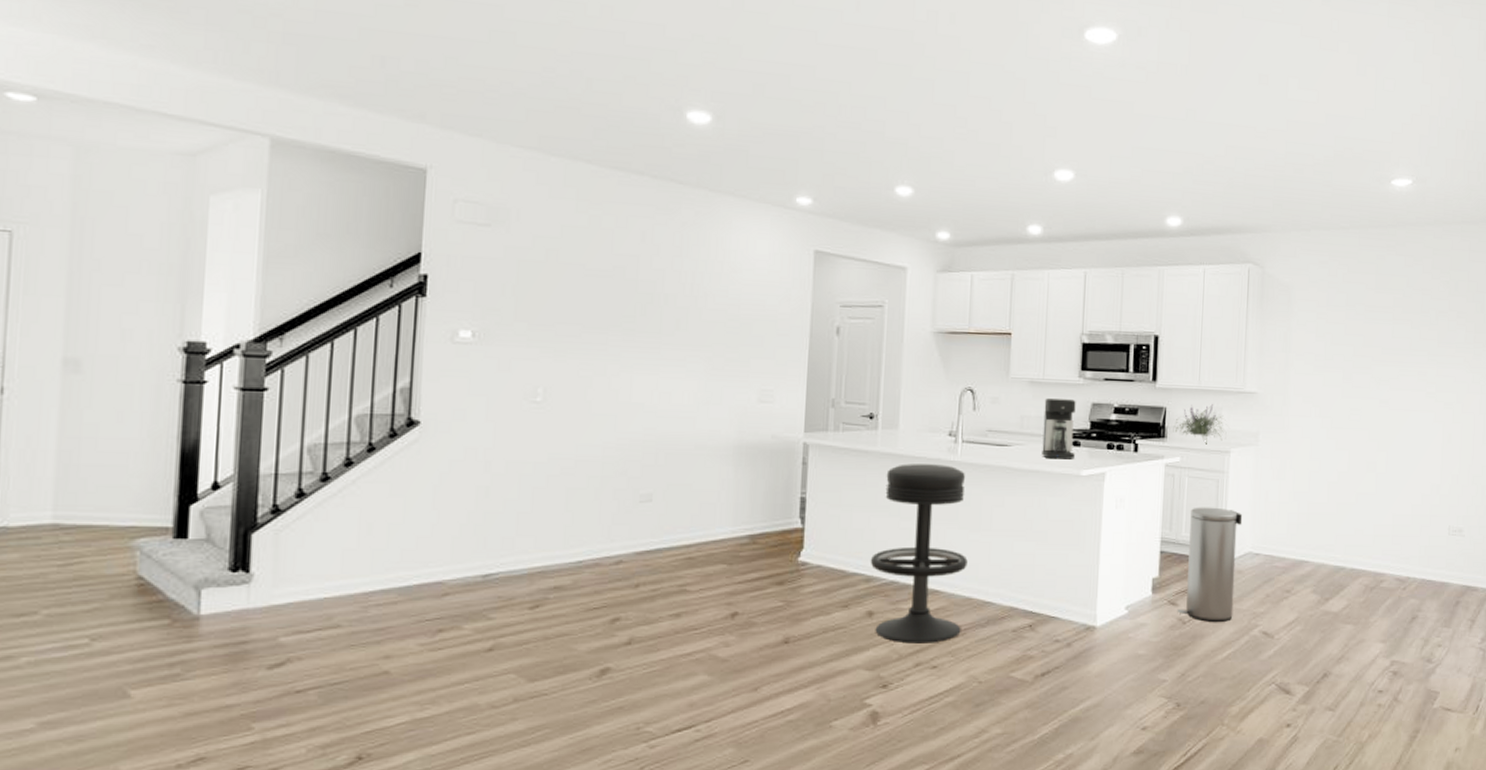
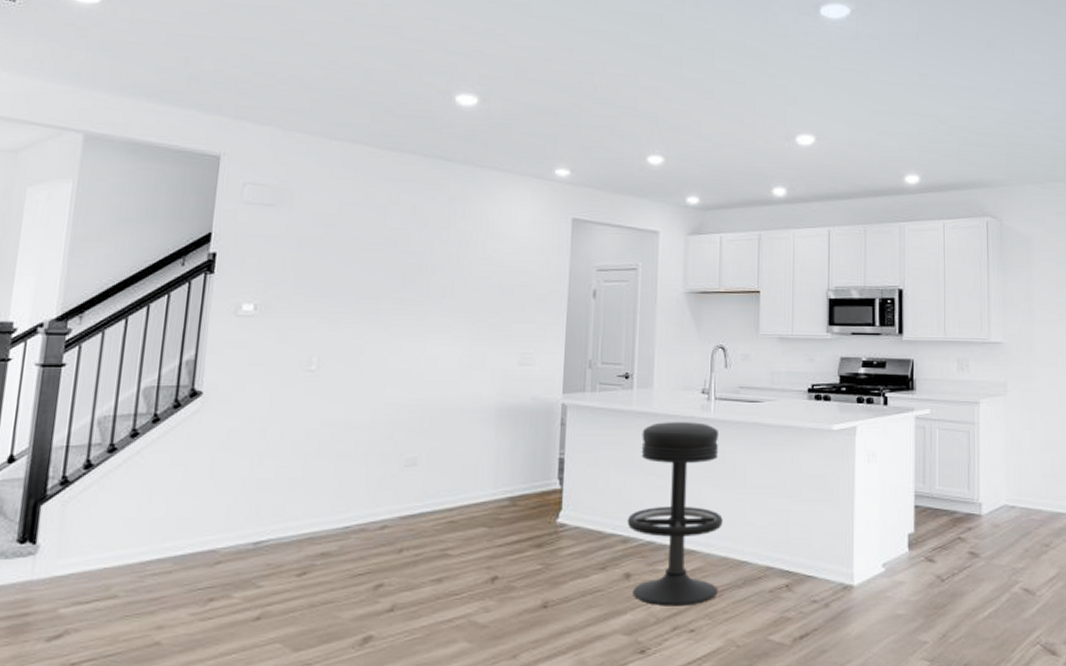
coffee maker: present [1042,398,1076,460] -> none [793,354,825,414]
plant: present [1173,404,1227,445] -> none [921,355,975,396]
pedal bin: present [1177,507,1243,622] -> none [935,459,996,579]

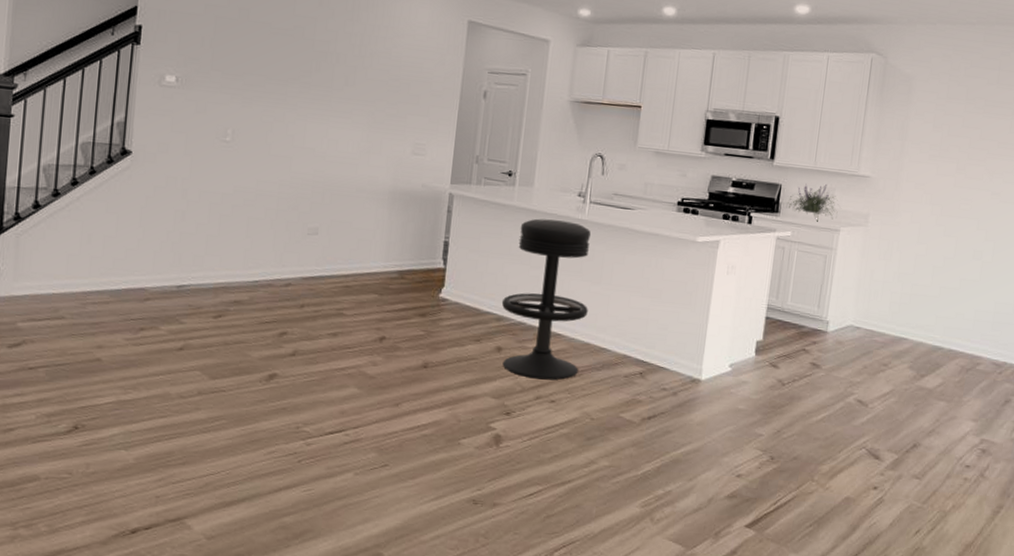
plant: none [921,355,975,396] -> present [786,184,839,222]

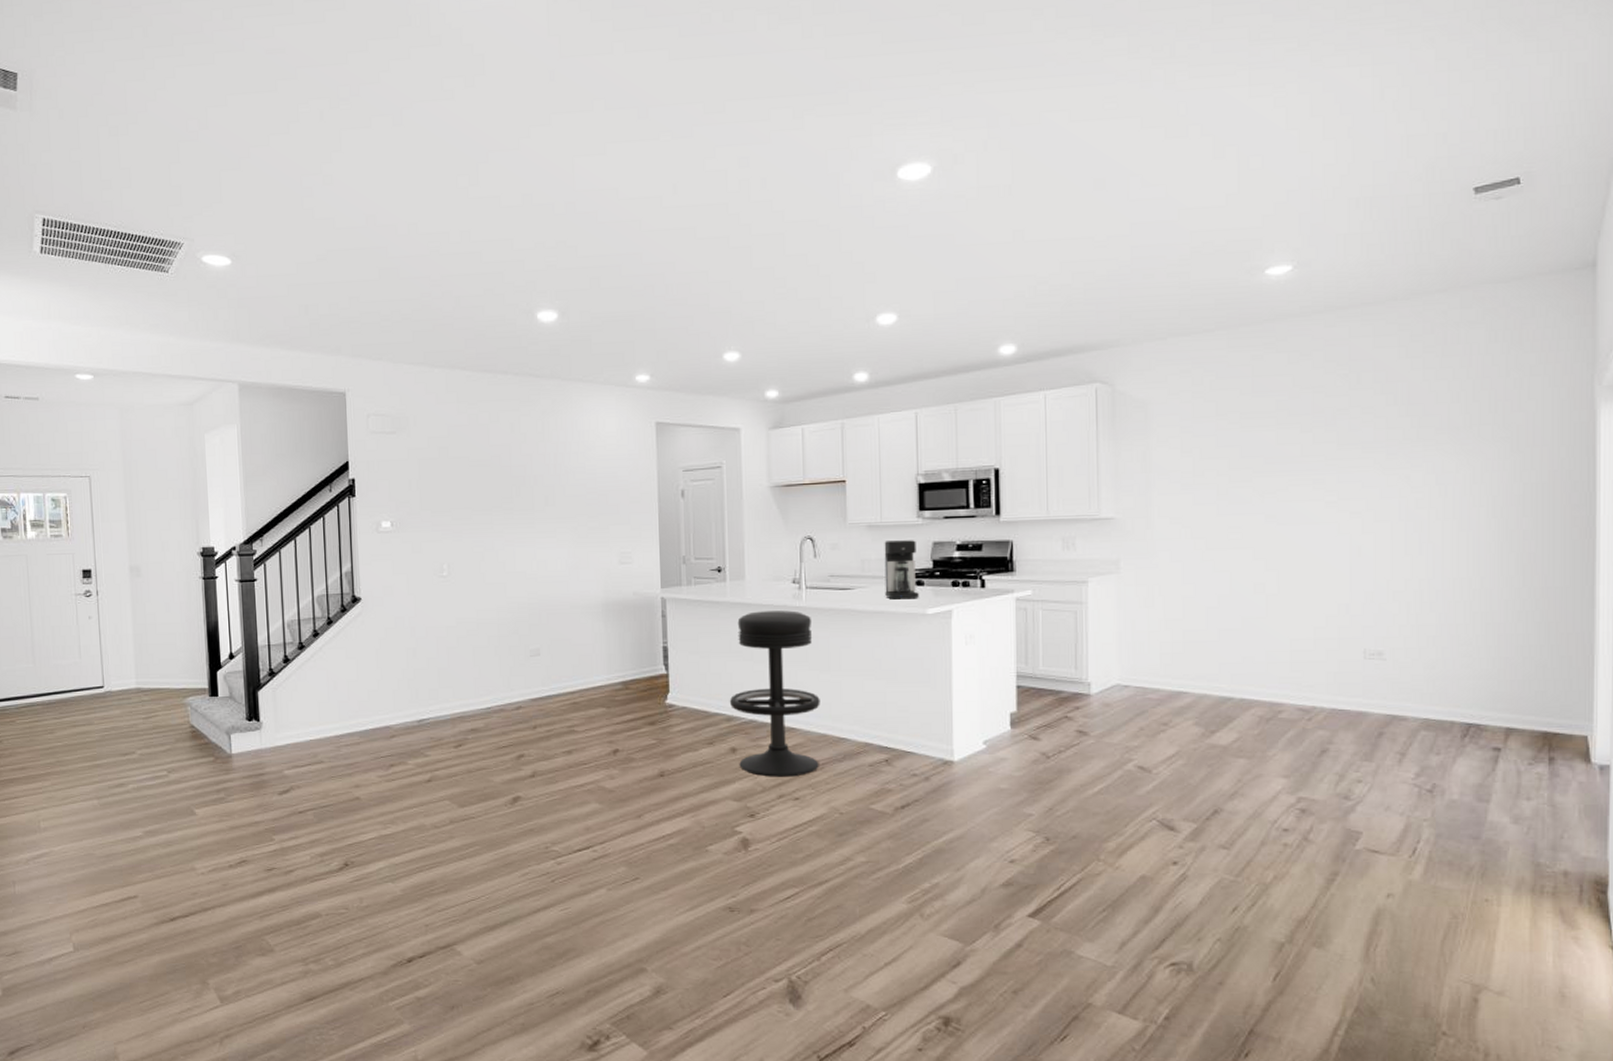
coffee maker: none [662,168,697,226] -> present [884,540,919,600]
plant: present [786,184,839,222] -> none [1022,534,1082,576]

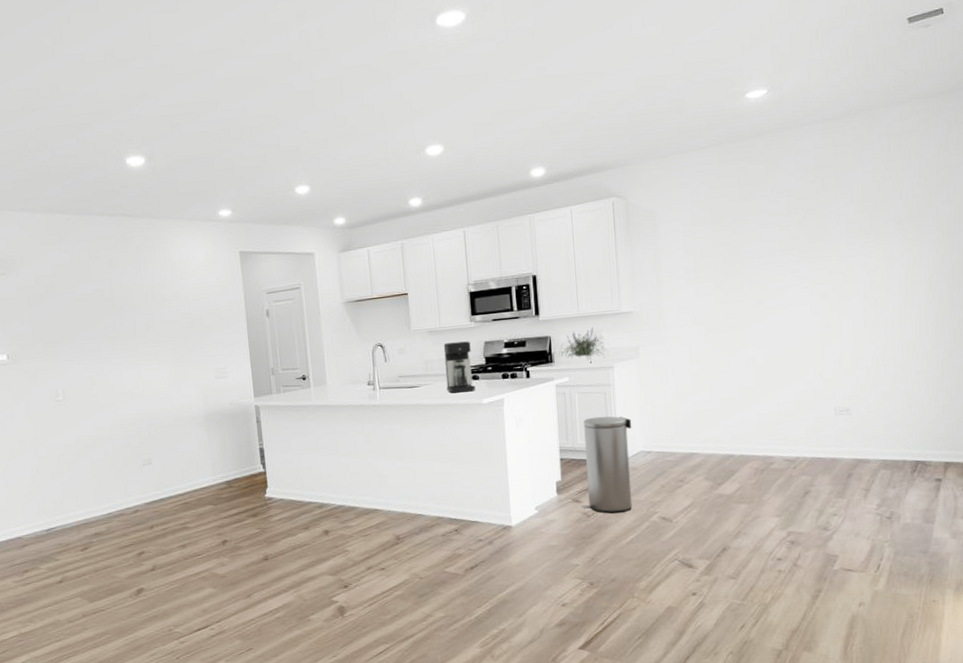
bar stool: present [729,610,820,777] -> none [320,409,400,553]
plant: none [1022,534,1082,576] -> present [559,328,609,364]
pedal bin: none [1039,639,1107,756] -> present [581,416,632,514]

